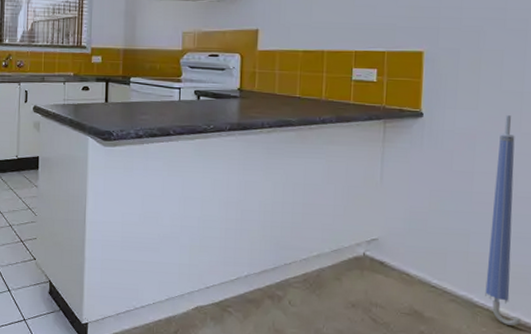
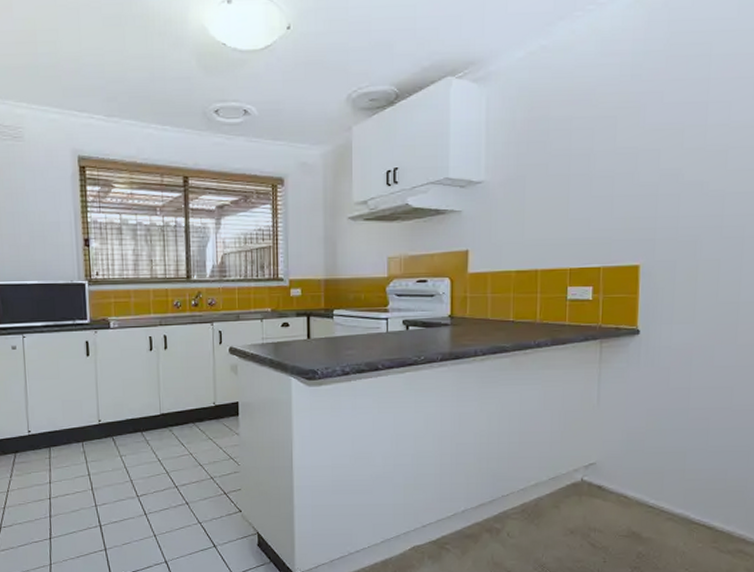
umbrella: present [485,114,522,326] -> none [701,326,736,539]

